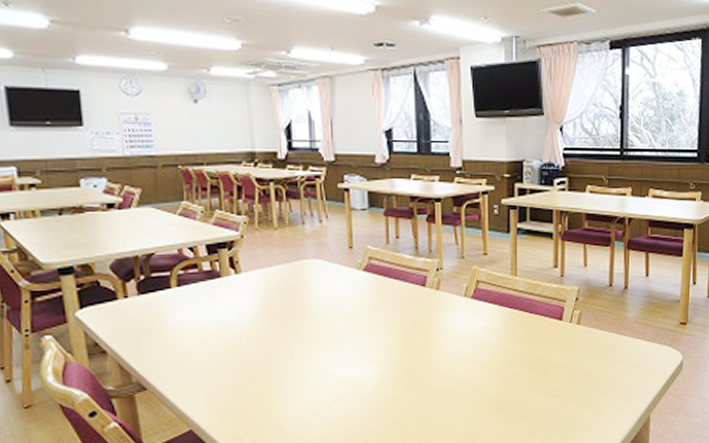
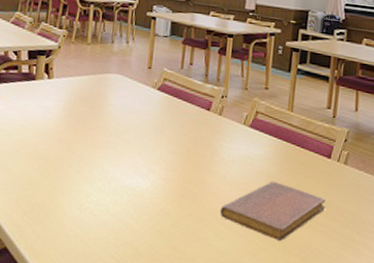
notebook: none [450,351,561,411] -> present [220,181,326,241]

